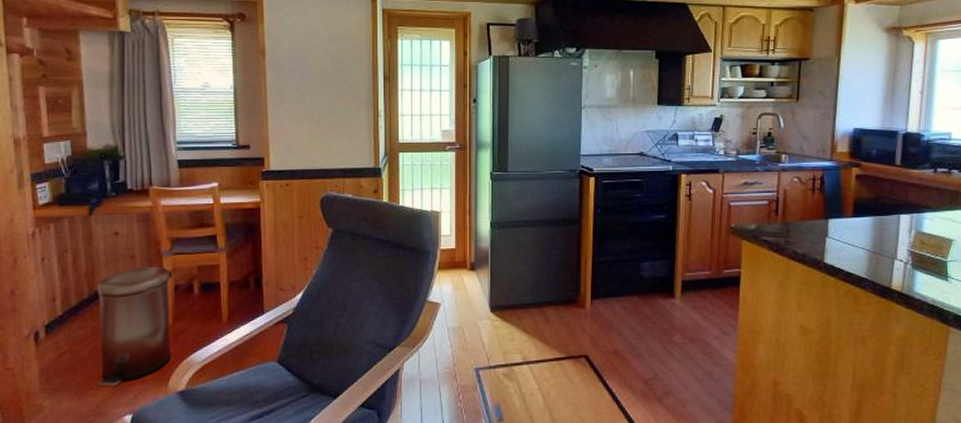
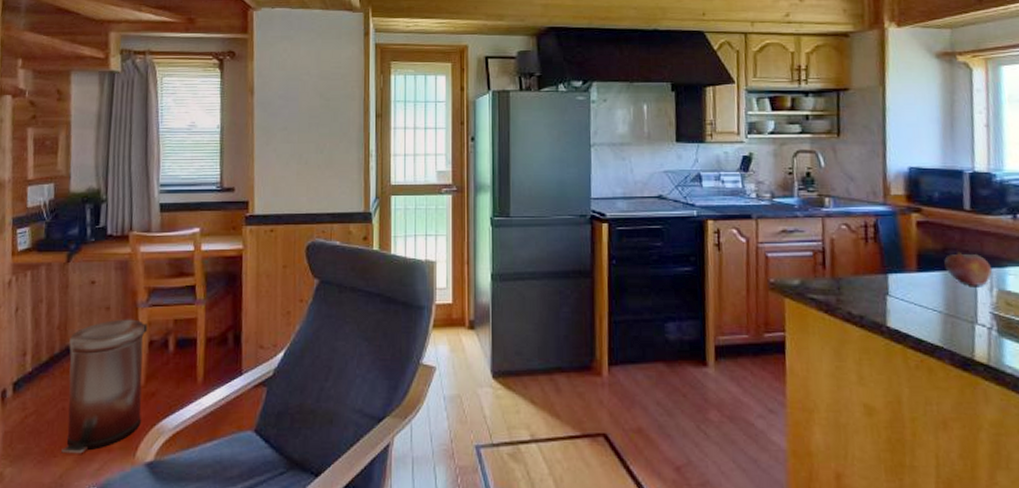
fruit: none [875,200,912,228] -> present [944,251,992,286]

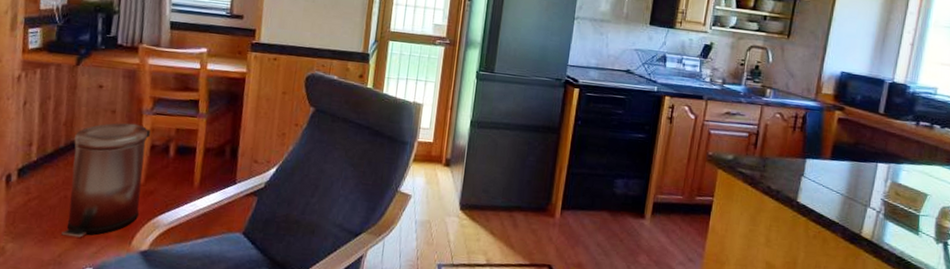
fruit: present [944,251,992,286] -> none [853,147,890,177]

